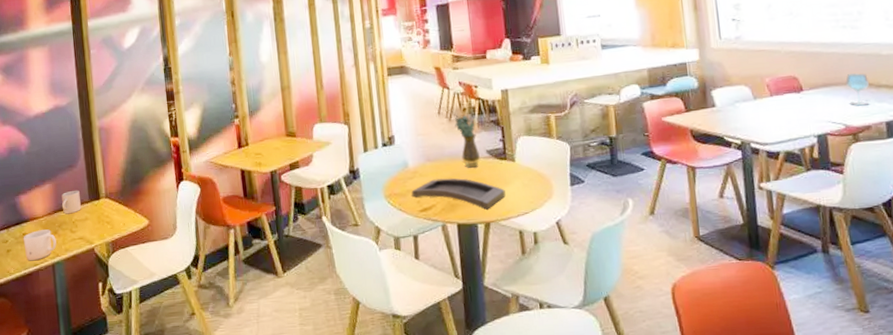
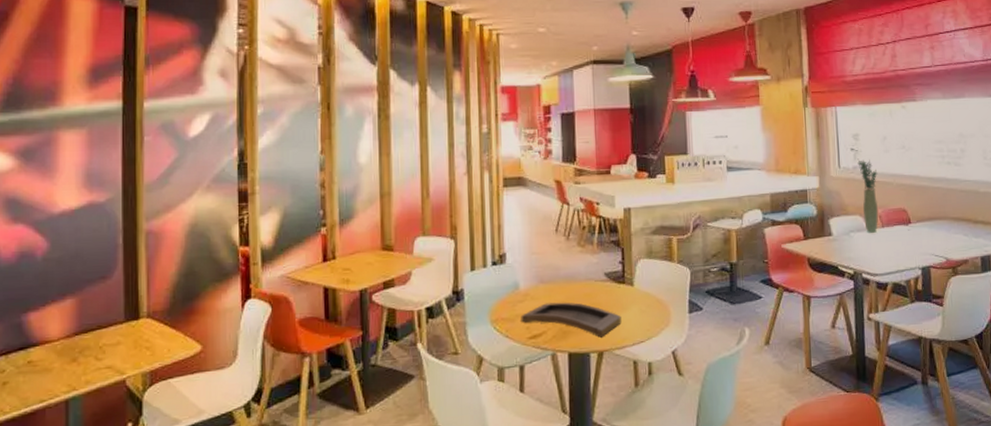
mug: present [23,229,57,261] -> none [27,356,74,397]
cup: present [61,190,81,215] -> none [86,307,113,338]
vase: present [455,114,480,168] -> none [572,233,597,292]
vase: none [740,28,766,103] -> present [857,158,878,233]
wine glass: present [845,73,870,106] -> none [948,208,969,240]

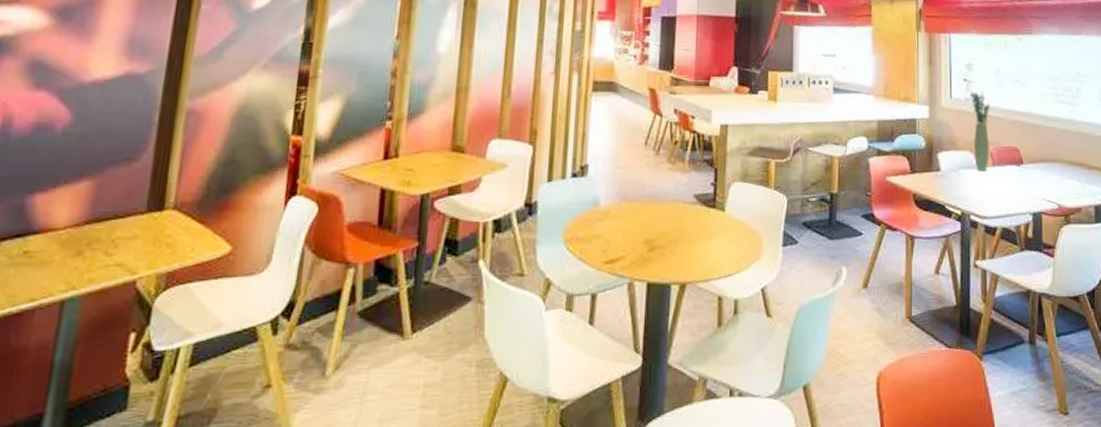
tray: present [521,302,622,338] -> none [598,224,709,267]

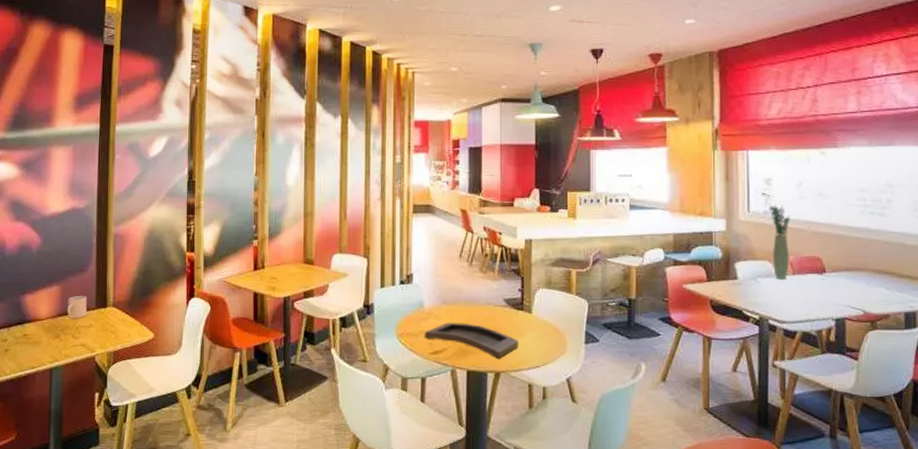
cup: none [99,194,134,228] -> present [67,295,87,319]
tray: none [598,224,709,267] -> present [424,322,519,359]

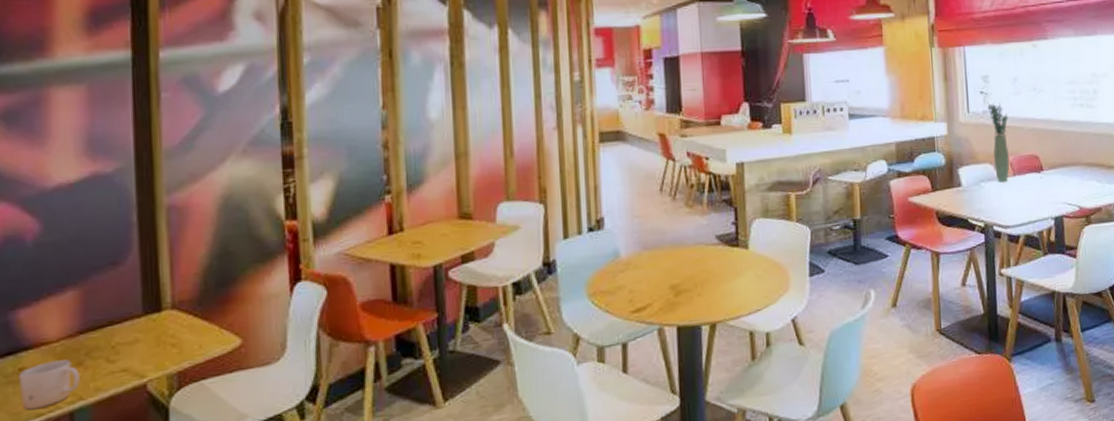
mug: none [23,332,57,363] -> present [18,359,80,410]
cup: present [67,295,87,319] -> none [93,298,128,336]
tray: present [424,322,519,359] -> none [622,269,736,308]

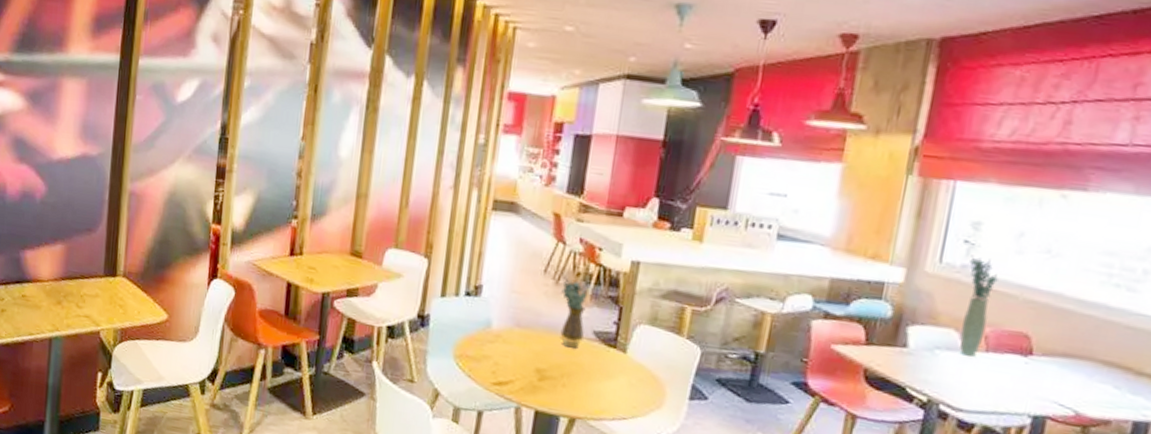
mug: present [18,359,80,410] -> none [21,295,59,330]
vase: none [679,192,708,257] -> present [560,279,587,349]

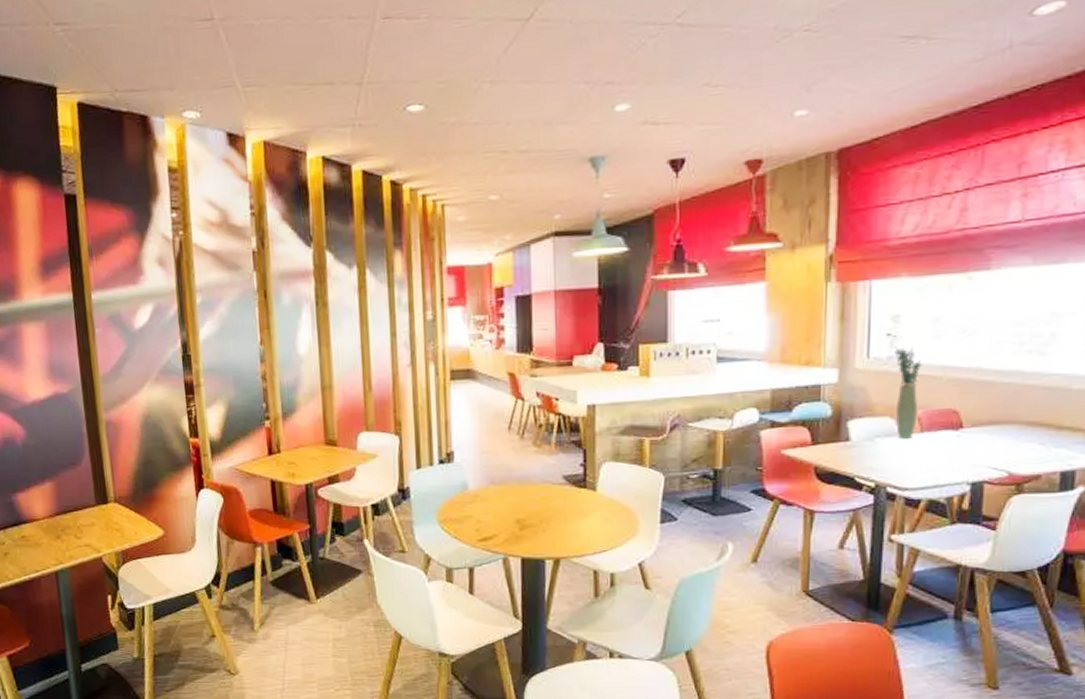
vase: present [560,279,587,349] -> none [527,432,554,495]

